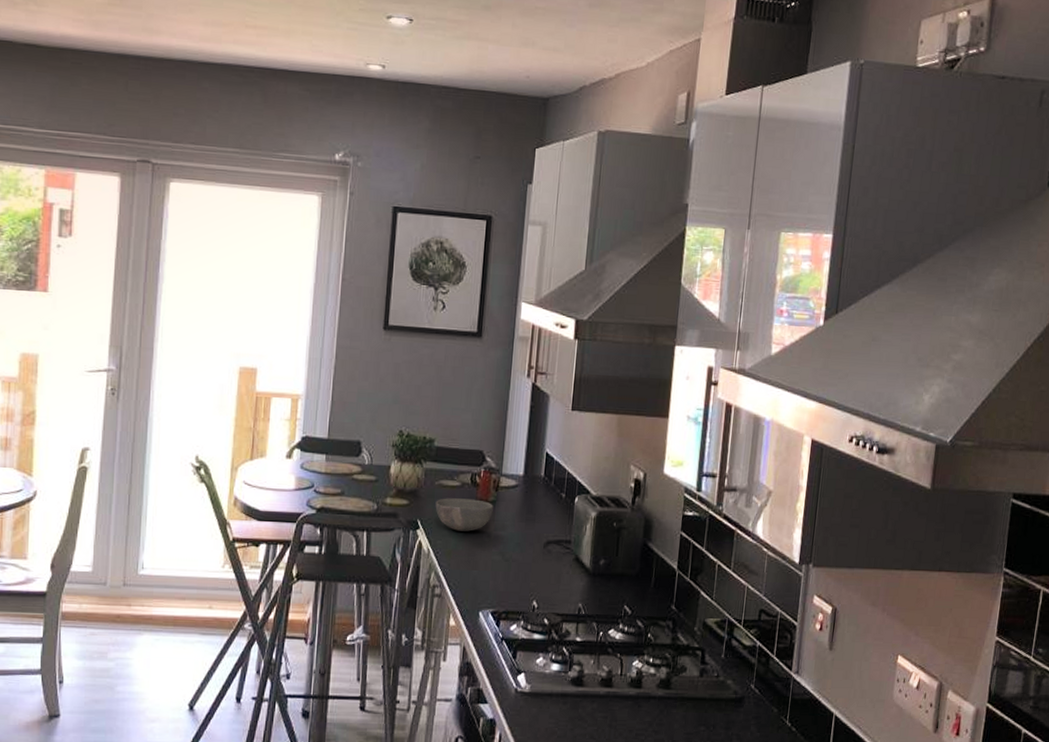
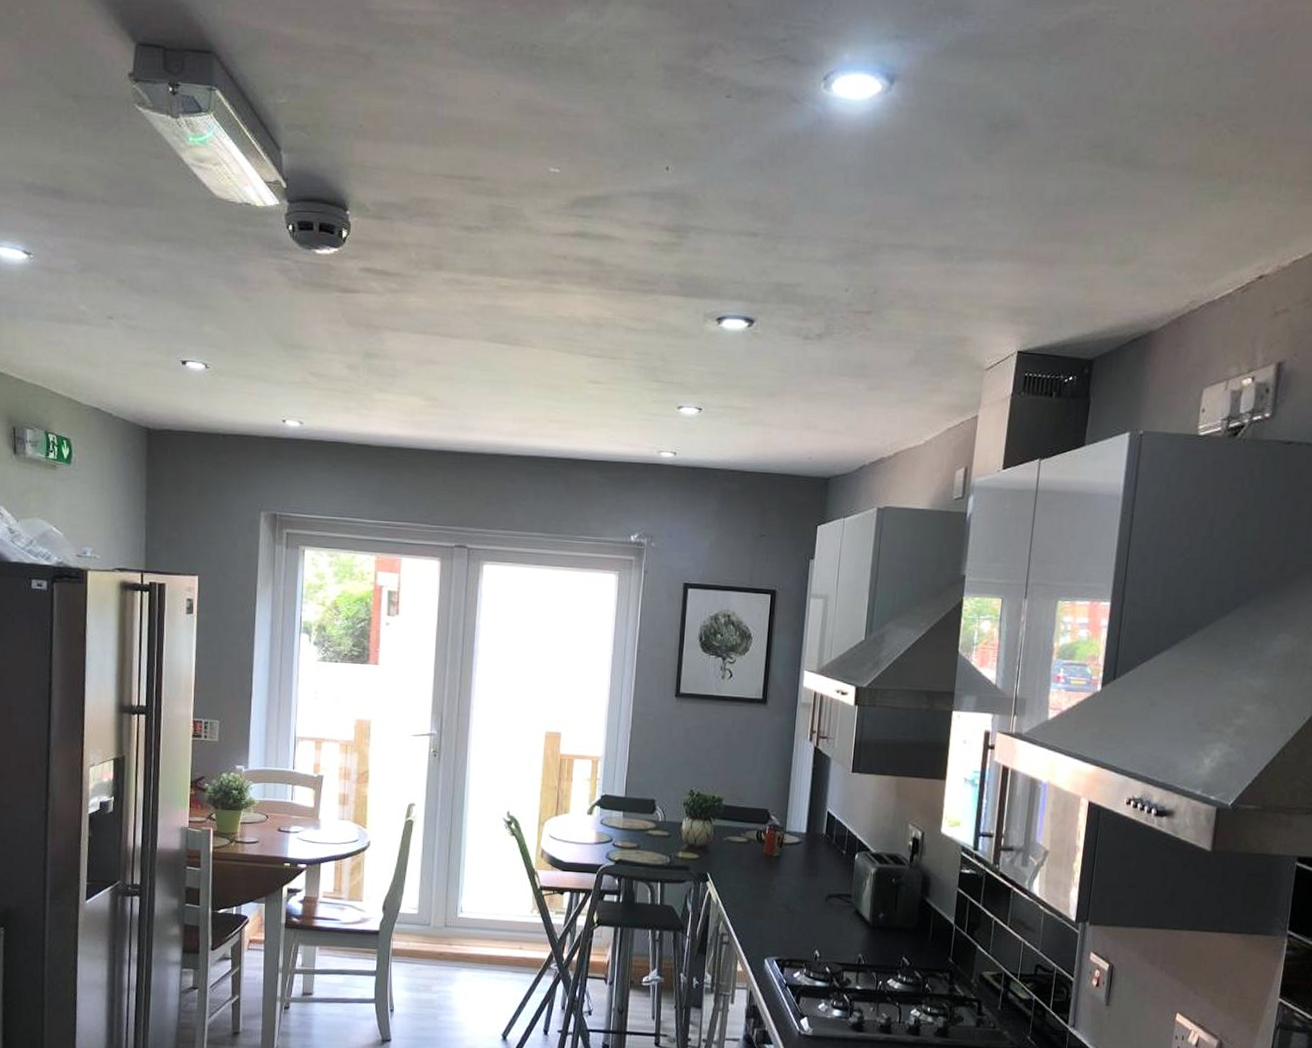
bowl: present [435,498,493,532] -> none [723,853,778,885]

